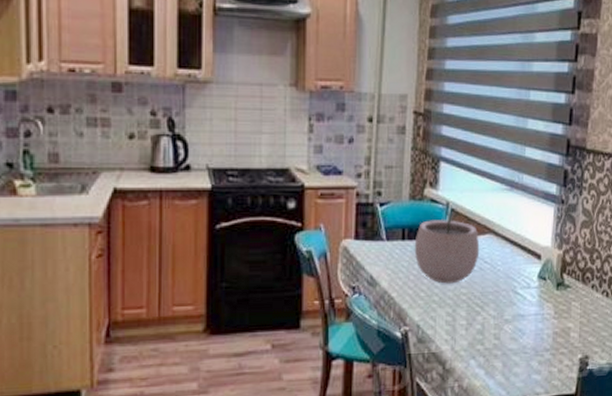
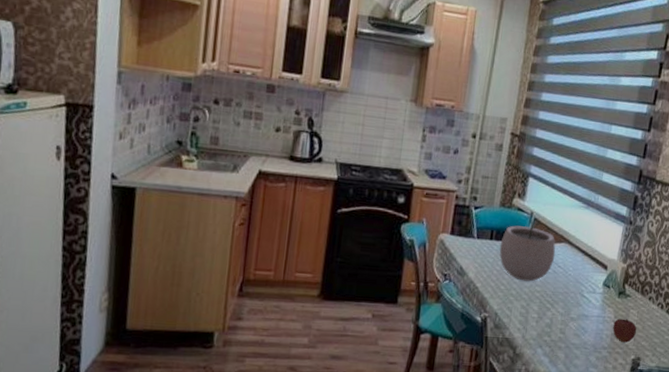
fruit: none [554,313,582,341] -> present [612,318,637,343]

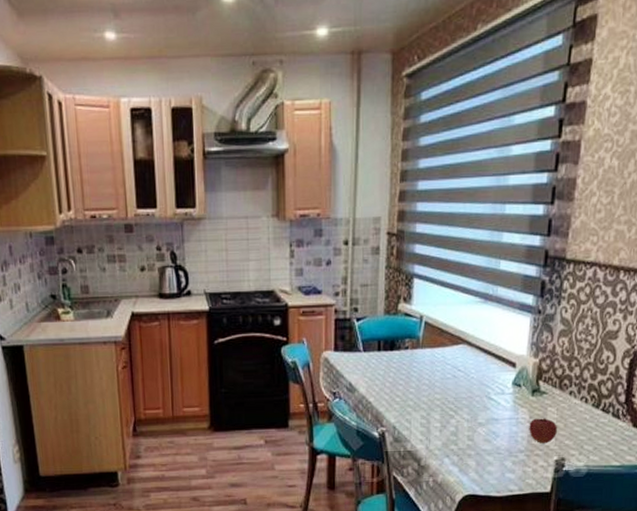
plant pot: present [499,214,556,282] -> none [389,318,453,390]

